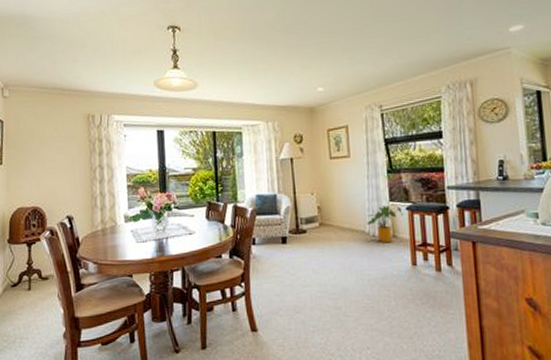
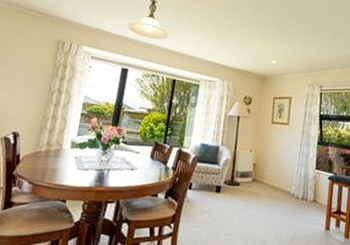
house plant: present [367,206,403,243] -> none [293,172,325,207]

